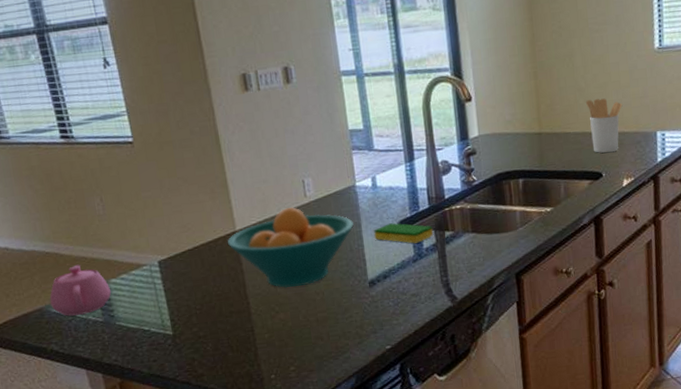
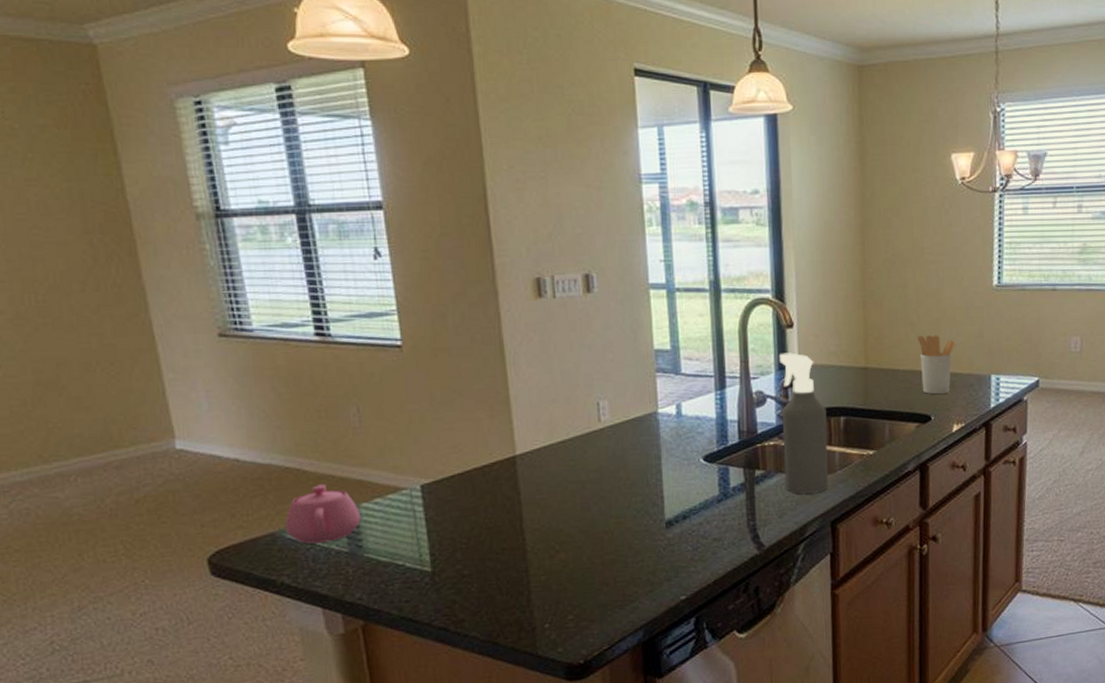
fruit bowl: present [227,206,354,288] -> none [504,431,653,525]
dish sponge: present [374,223,434,244] -> none [675,457,742,481]
spray bottle: none [460,124,512,251] -> present [779,352,828,494]

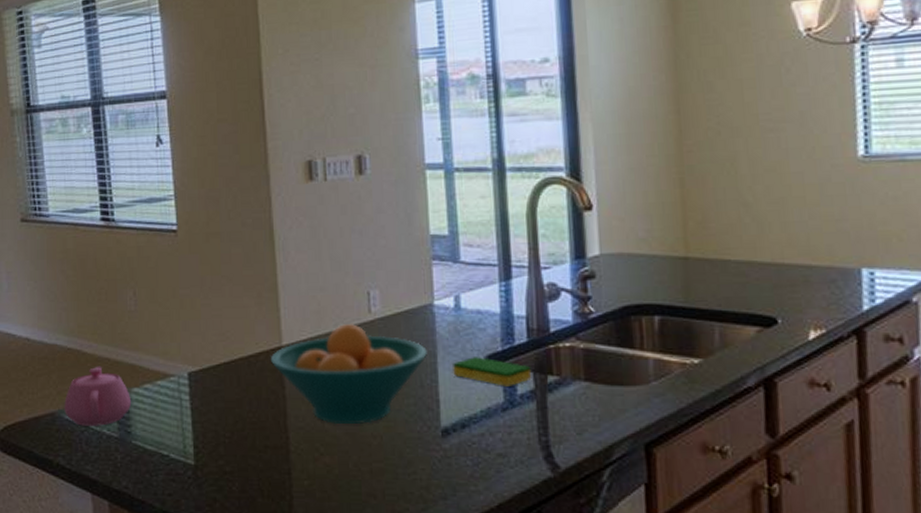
fruit bowl: none [504,431,653,525] -> present [270,323,427,425]
dish sponge: none [675,457,742,481] -> present [453,357,532,386]
spray bottle: present [779,352,828,494] -> none [575,239,641,407]
utensil holder: present [916,335,956,394] -> none [753,218,809,291]

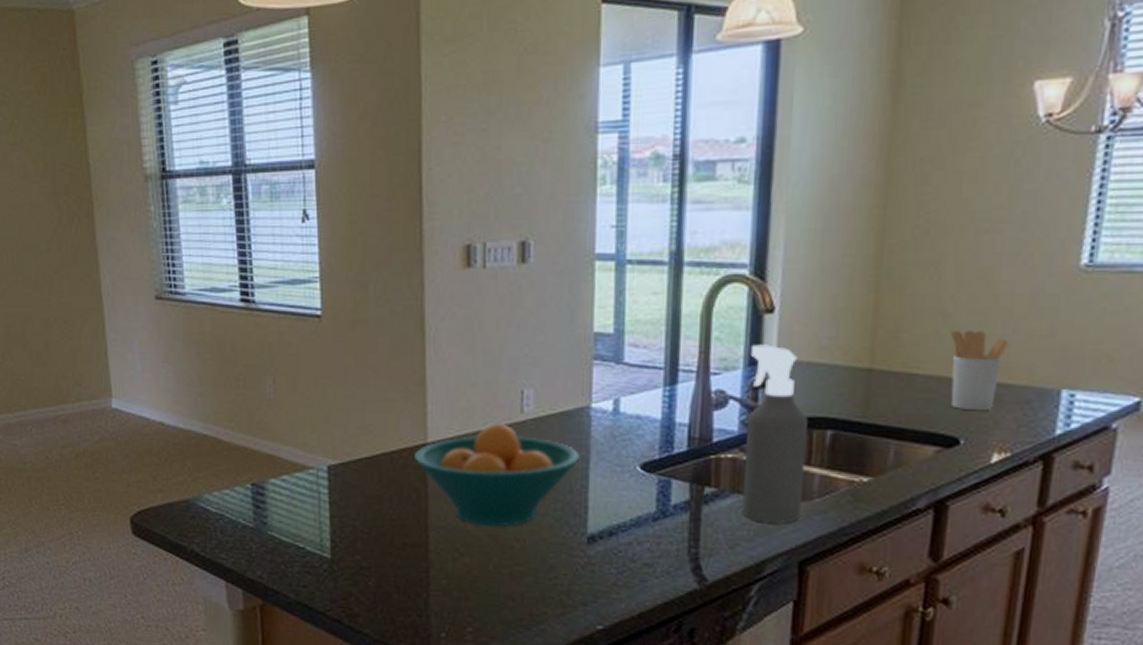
teapot: present [64,366,132,426] -> none [199,454,269,515]
dish sponge: present [453,357,532,386] -> none [605,464,689,496]
spray bottle: none [575,239,641,407] -> present [741,344,808,523]
utensil holder: none [753,218,809,291] -> present [950,331,1011,410]

